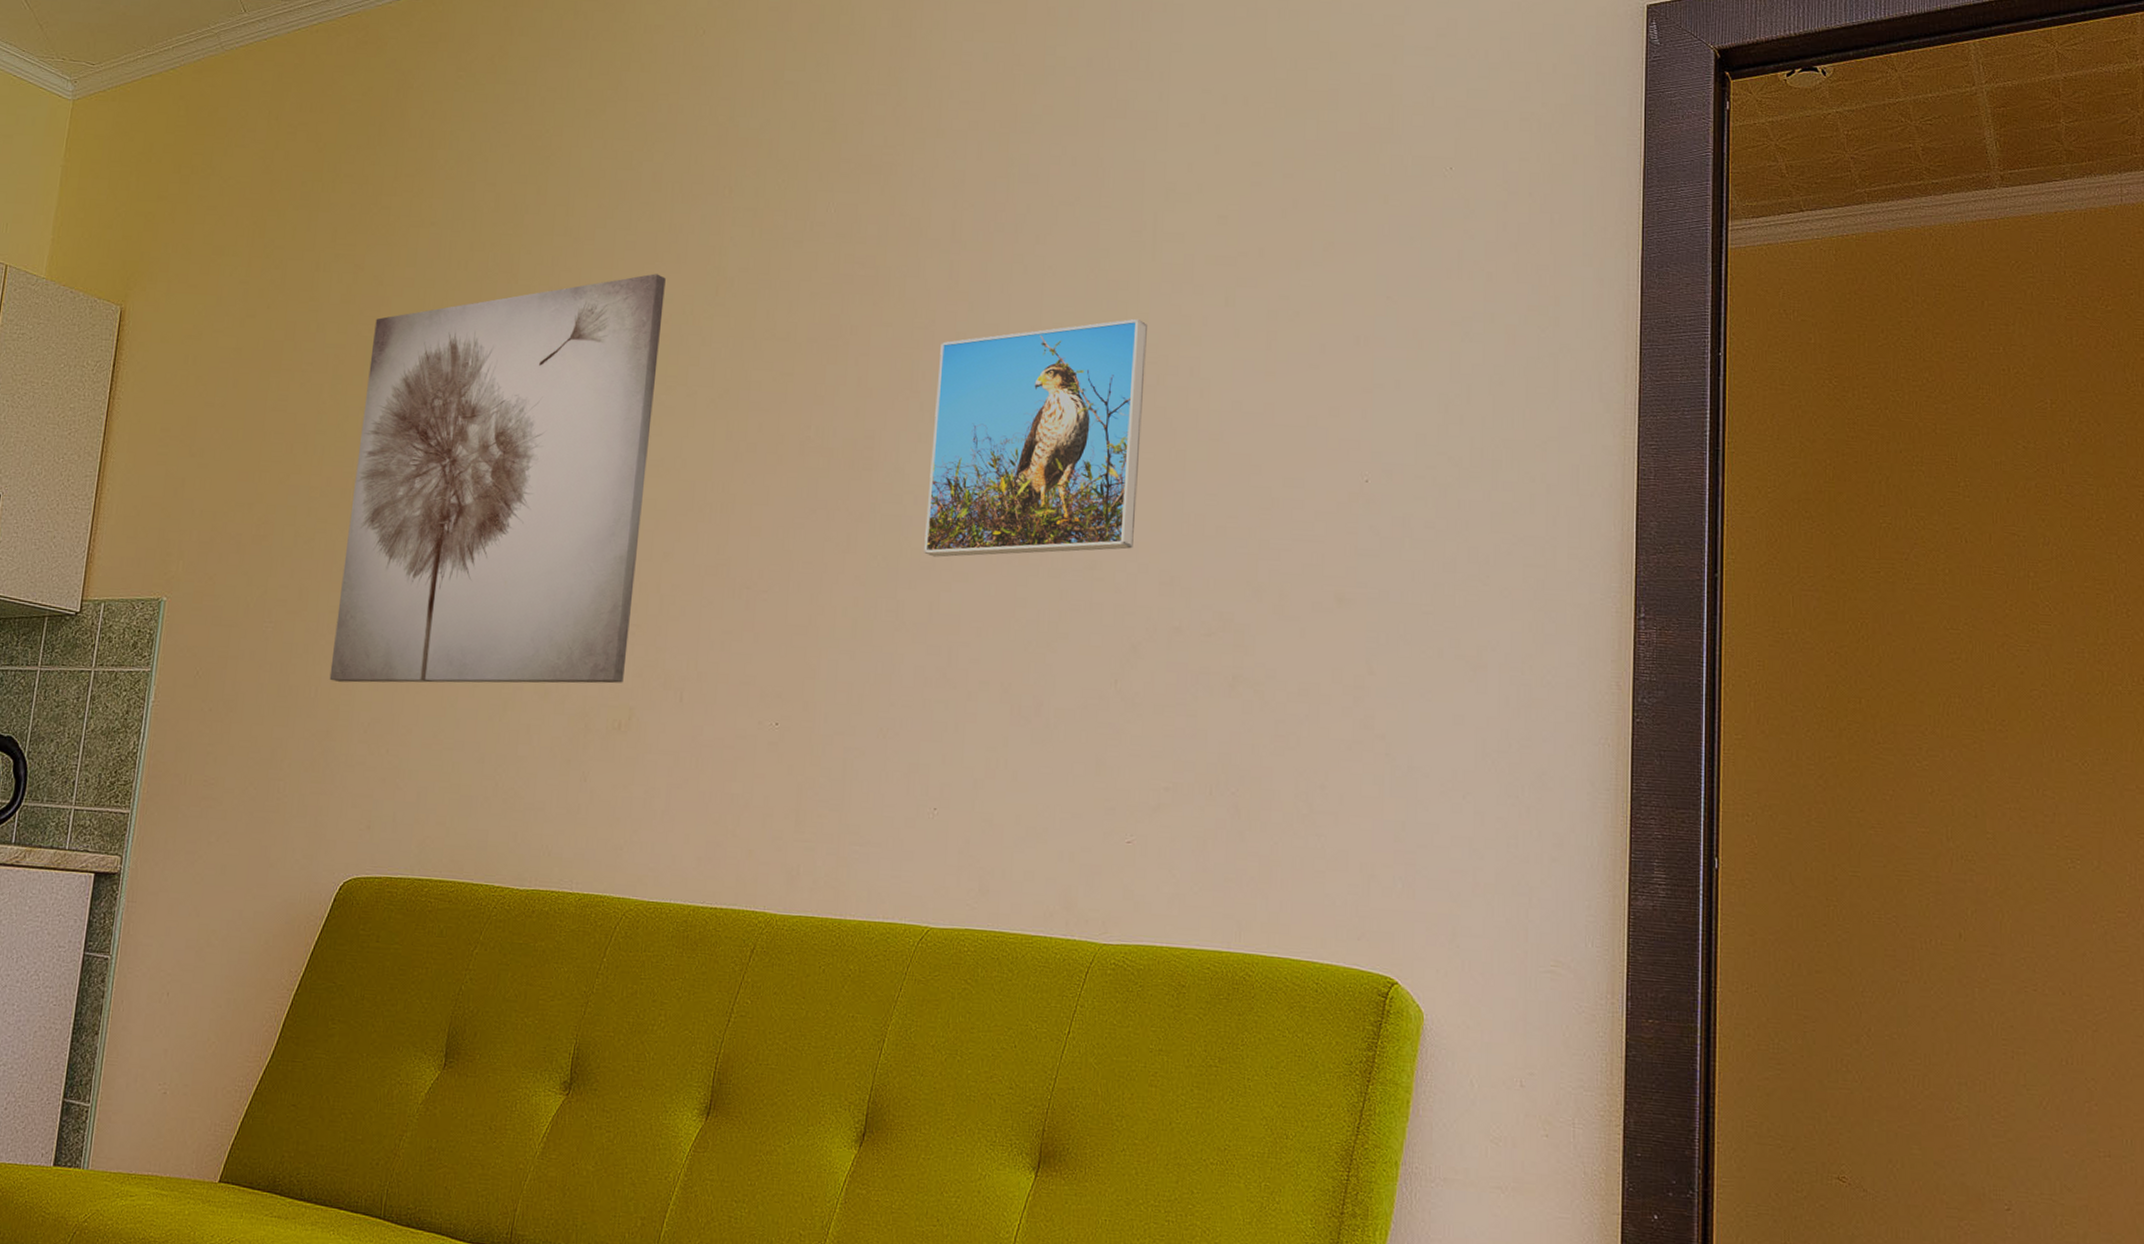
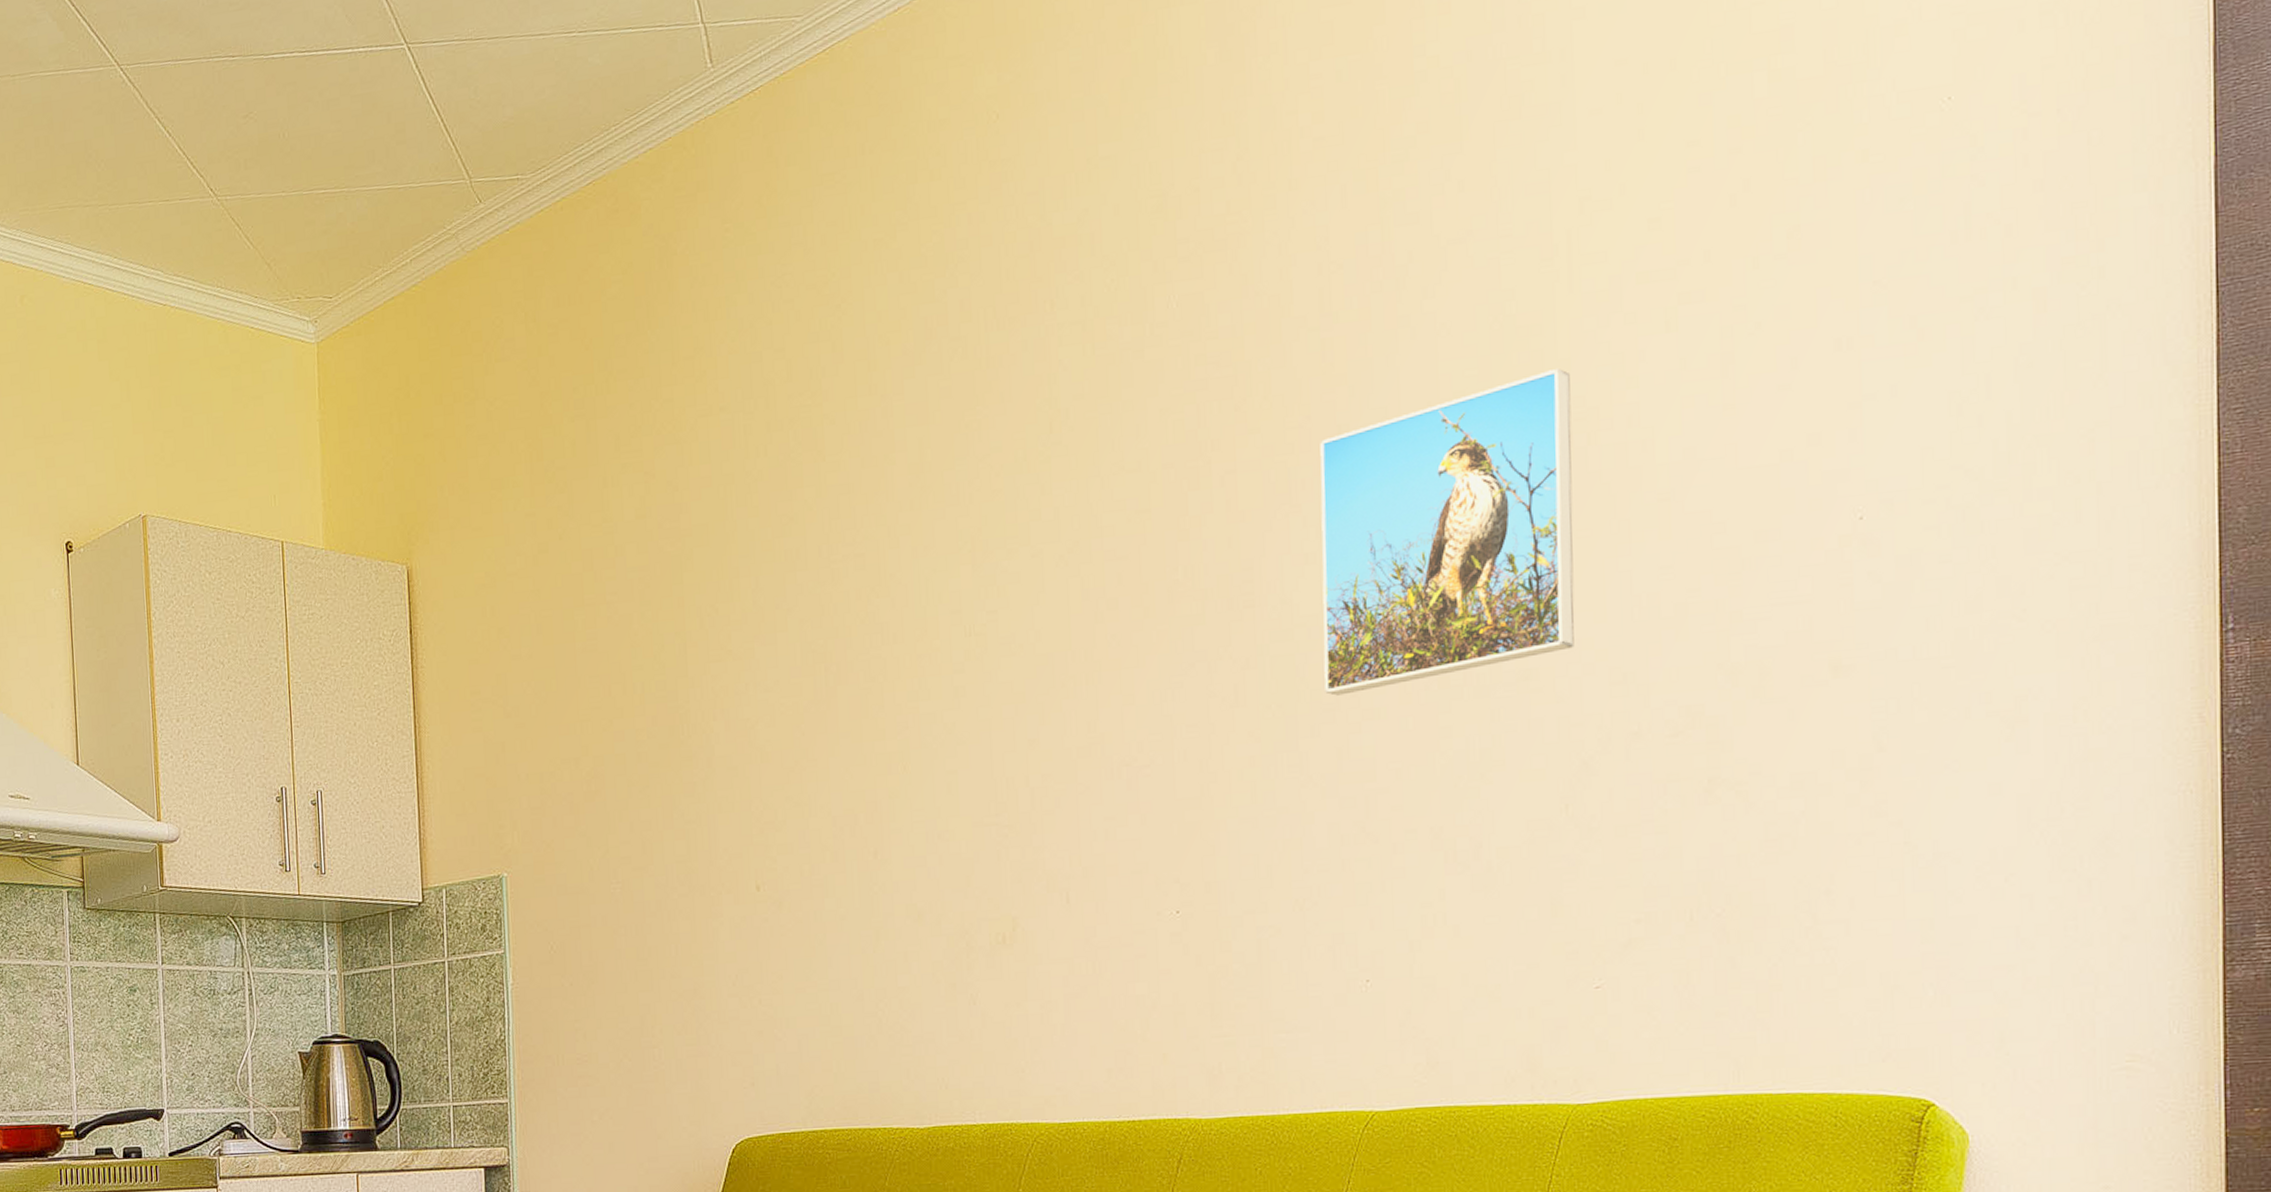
wall art: present [329,273,666,684] -> none [676,420,1002,936]

